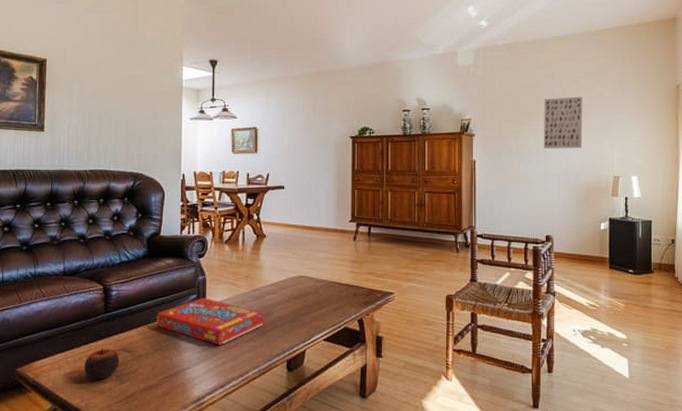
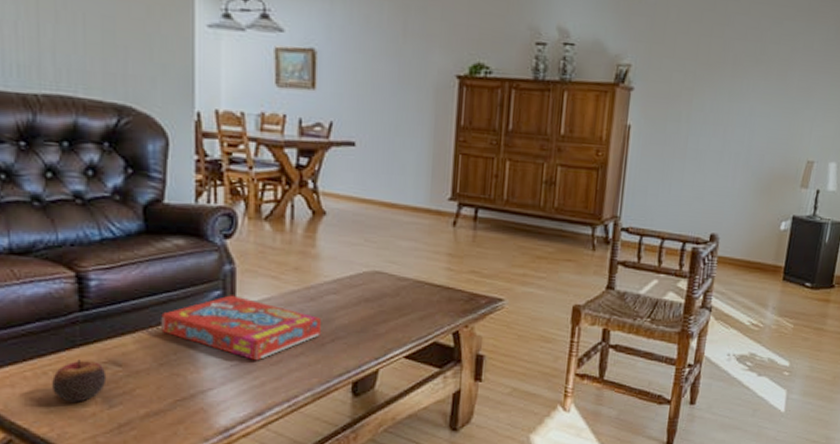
wall art: present [543,96,583,149] -> none [723,44,784,120]

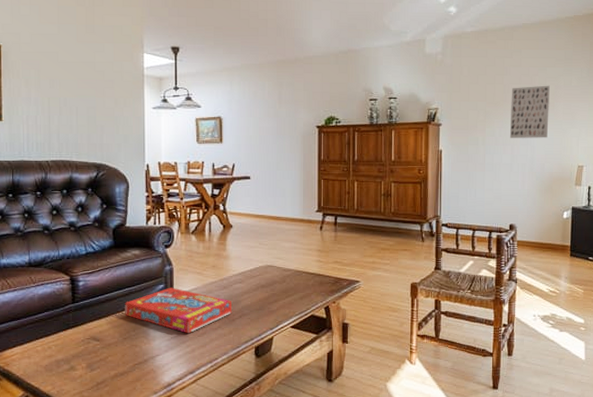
apple: present [52,360,107,402] -> none [54,337,89,368]
wall art: none [723,44,784,120] -> present [509,85,550,138]

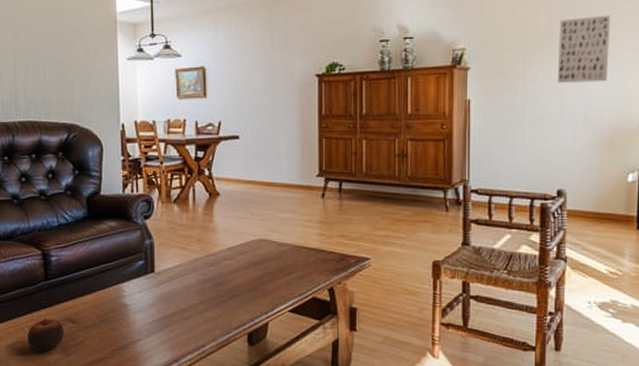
apple: none [54,337,89,368] -> present [27,318,65,352]
snack box: present [125,287,232,334] -> none [101,264,220,317]

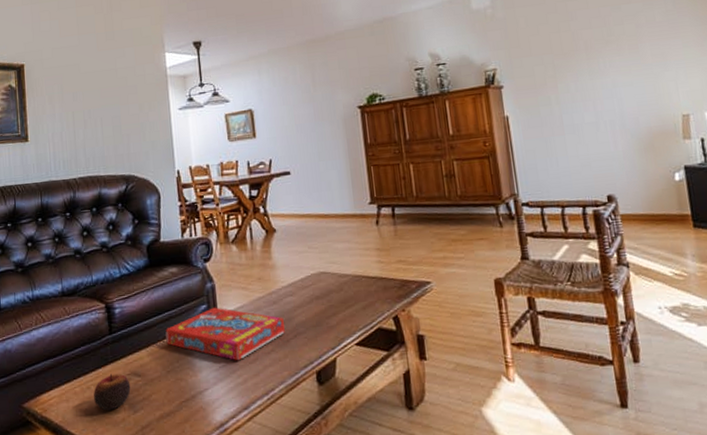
snack box: none [101,264,220,317] -> present [165,307,285,361]
wall art: present [557,15,610,83] -> none [581,25,637,92]

